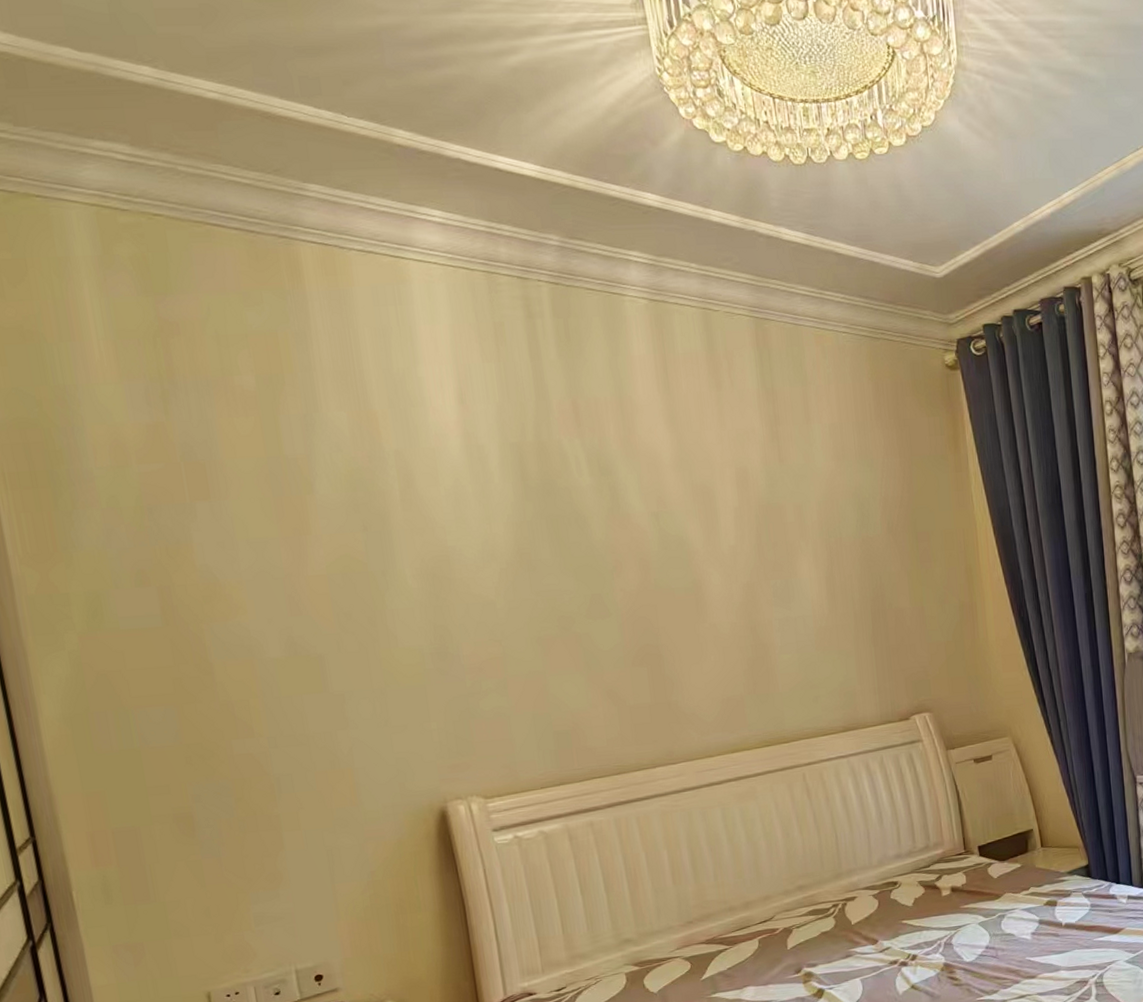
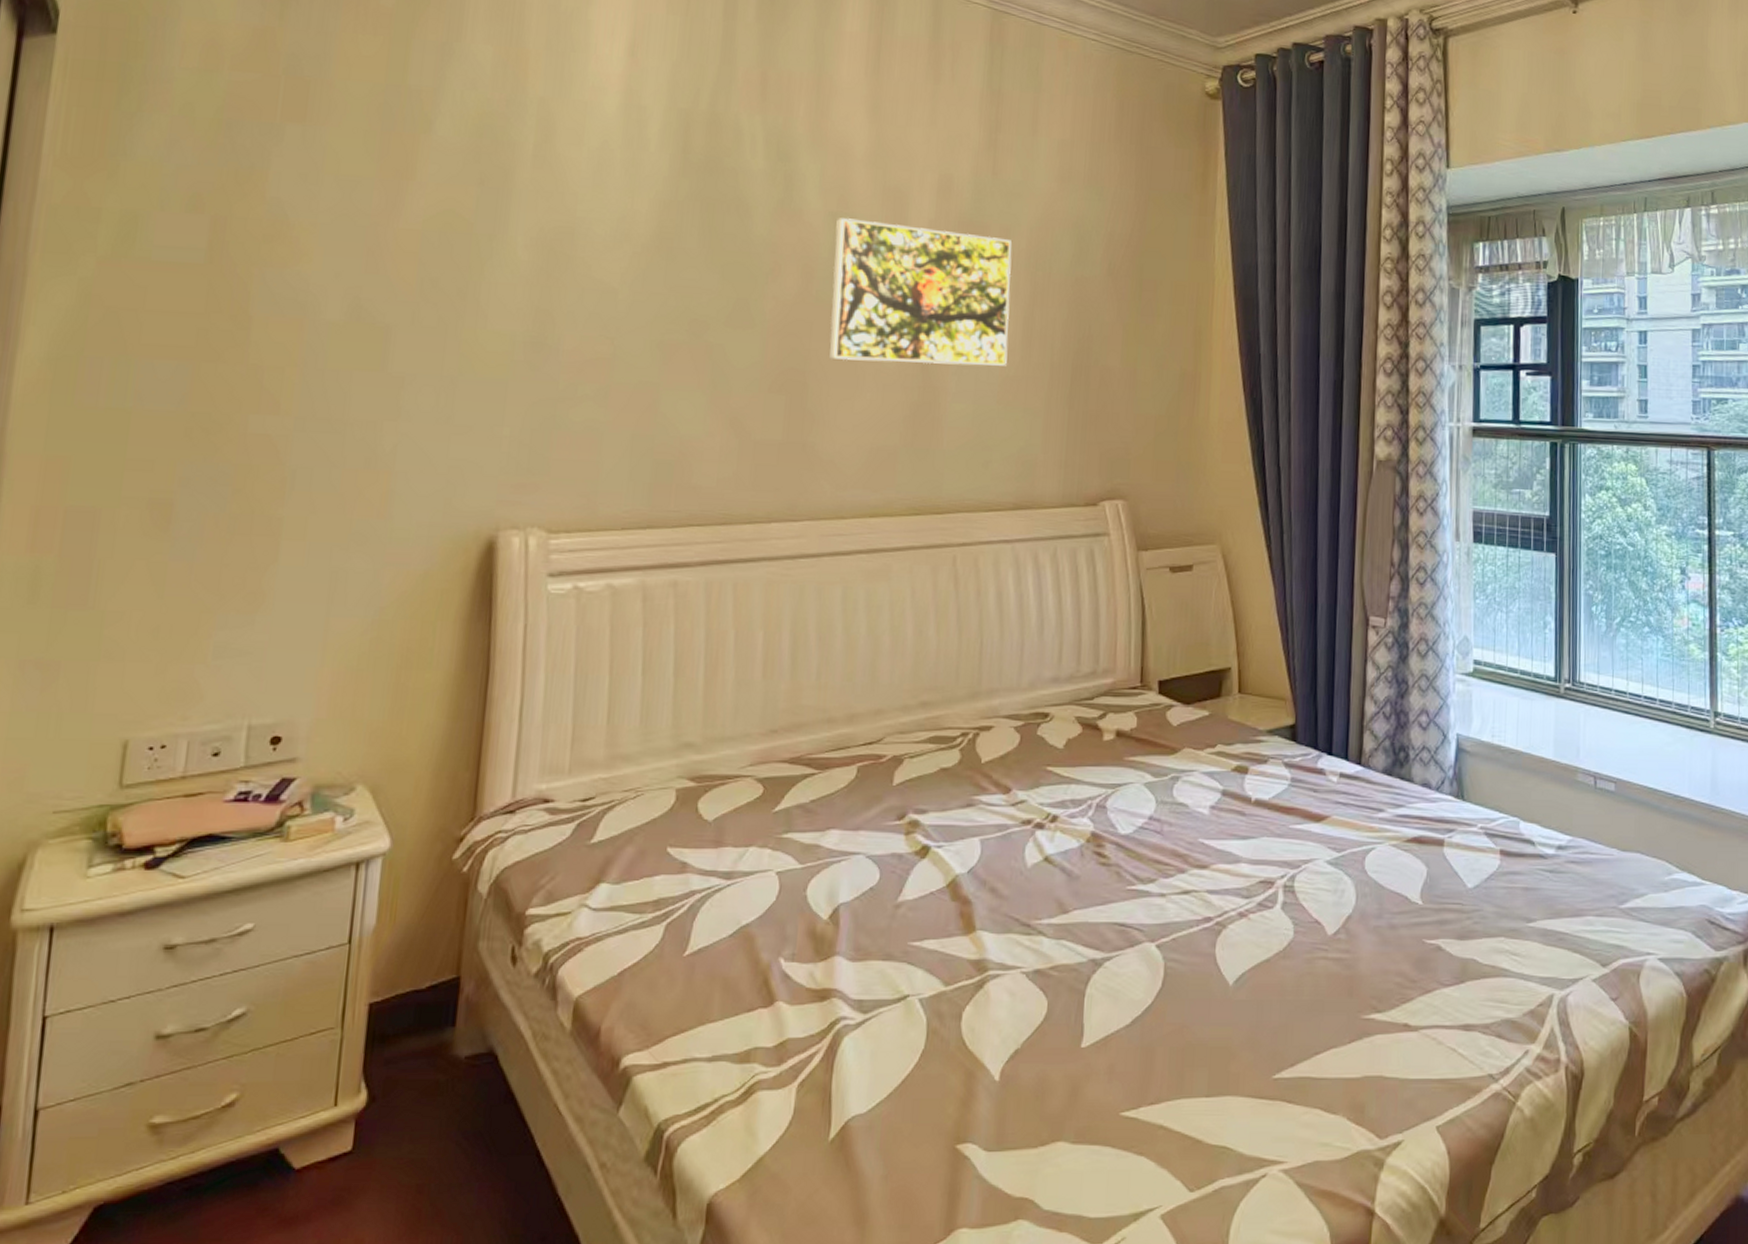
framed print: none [659,514,818,634] -> present [829,218,1012,366]

